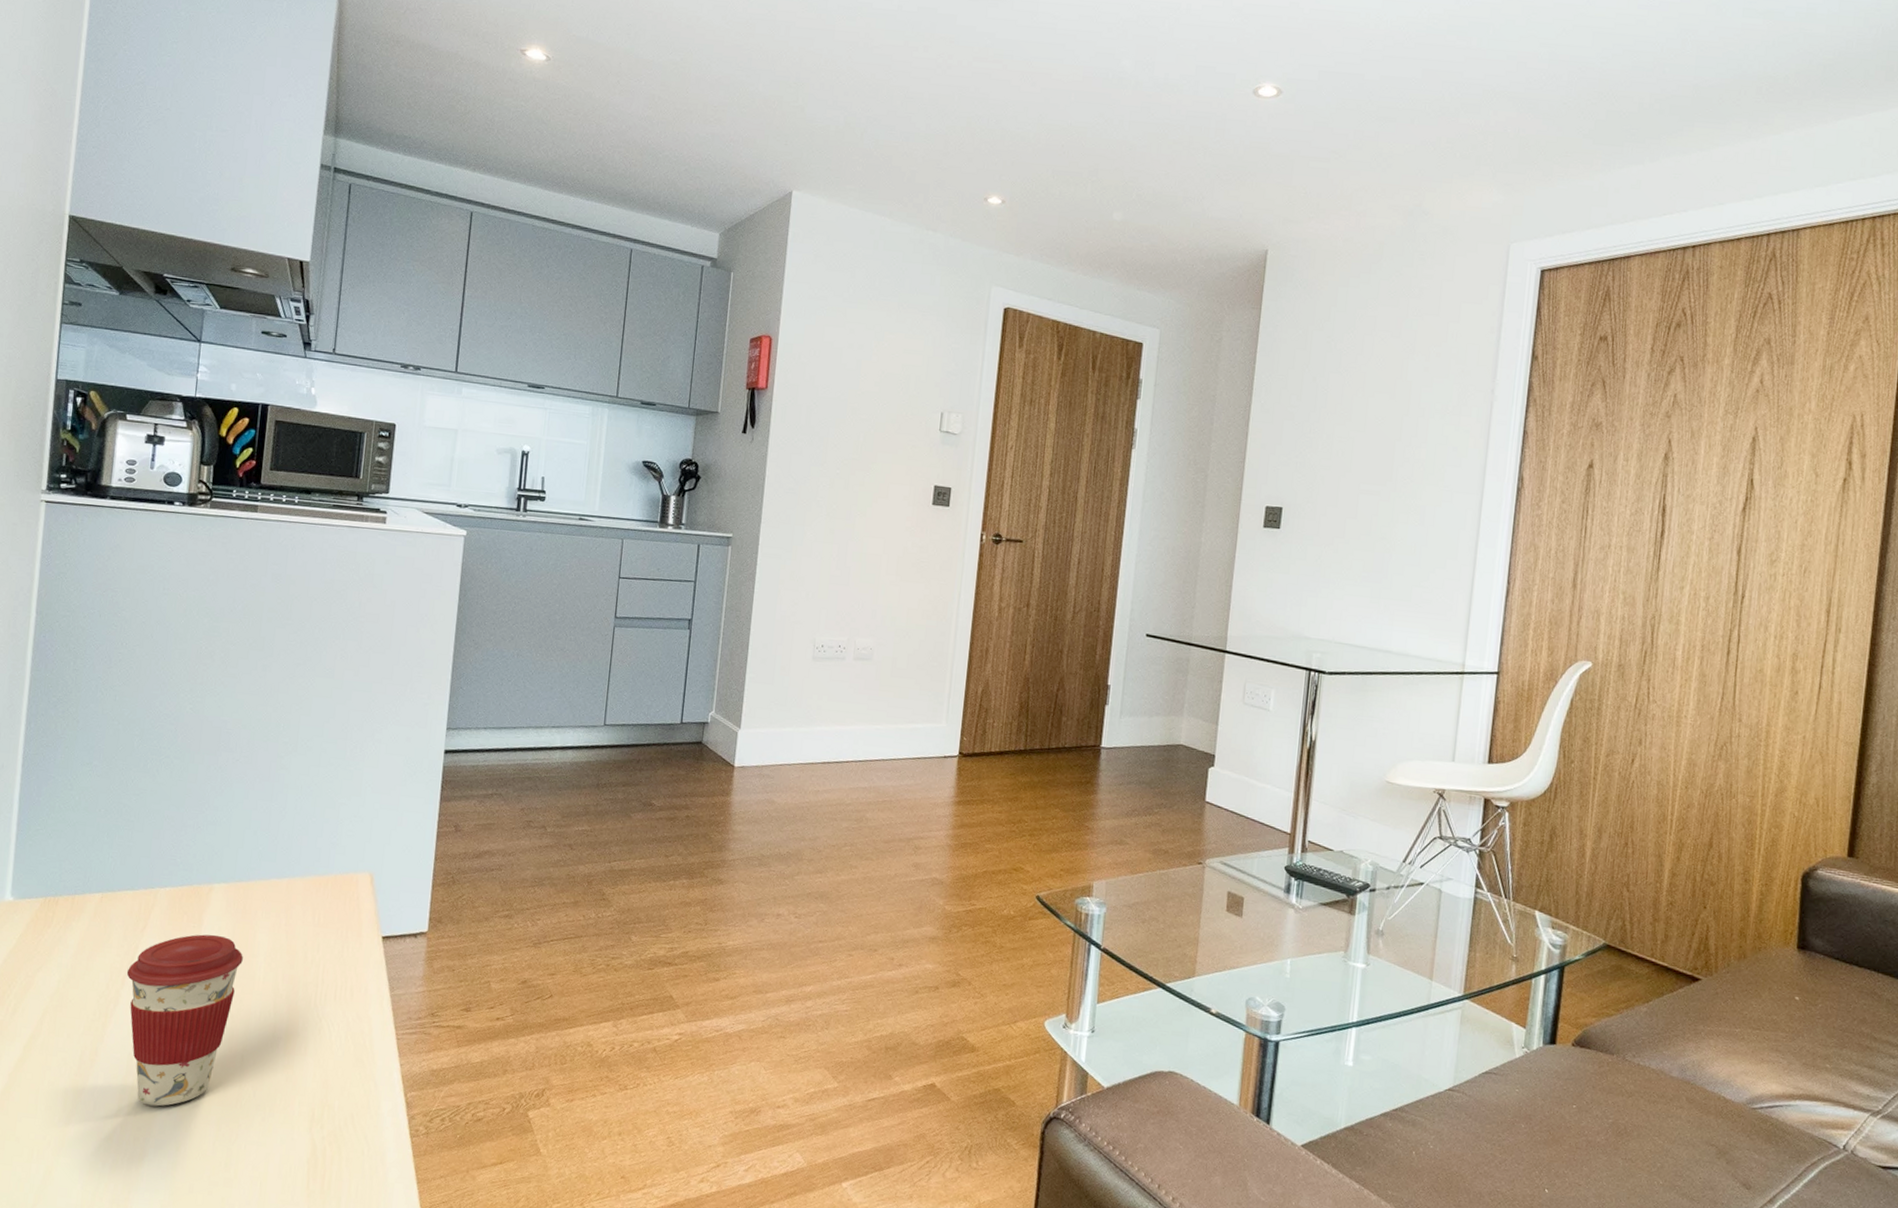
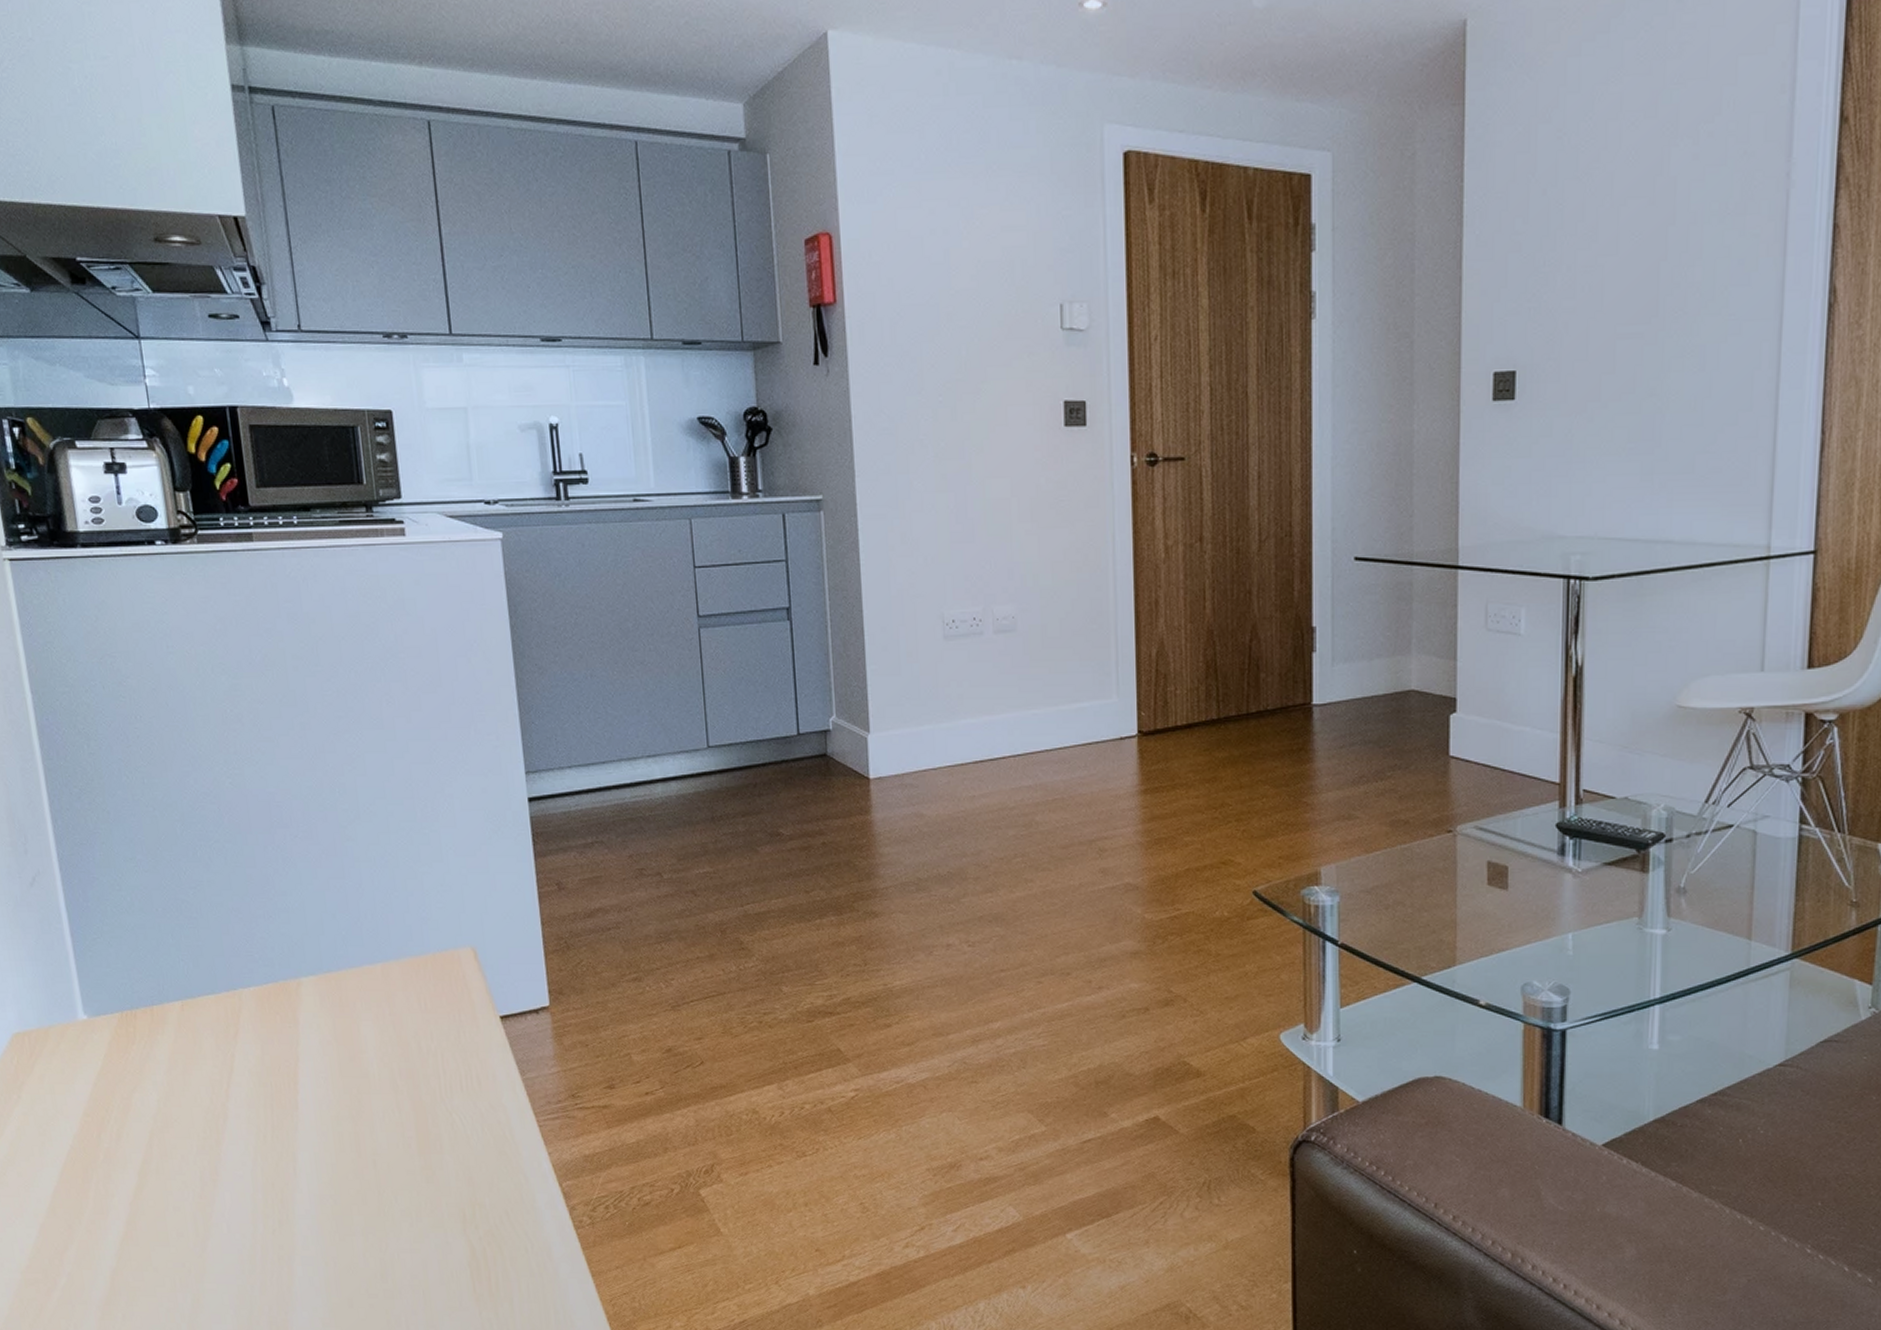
coffee cup: present [126,934,243,1107] -> none [228,1033,352,1222]

